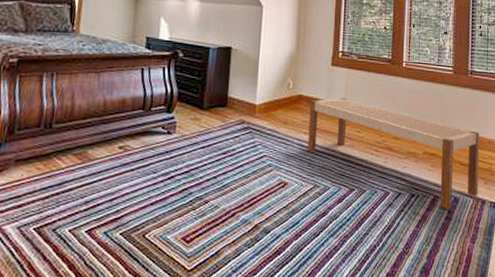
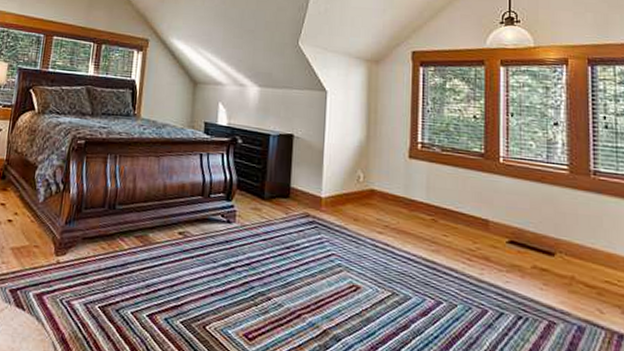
bench: present [307,97,479,211] -> none [383,194,613,342]

